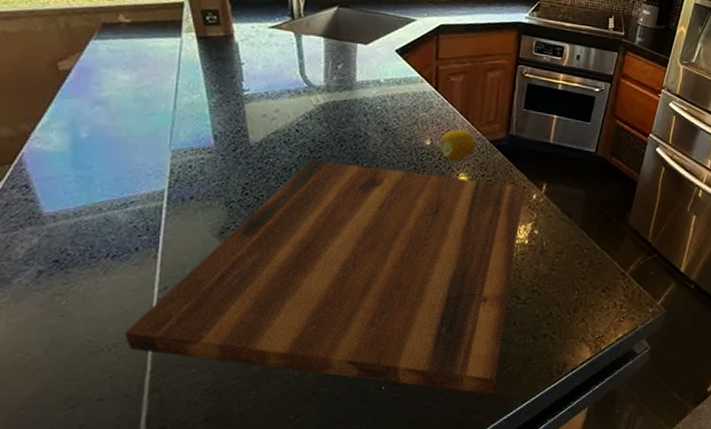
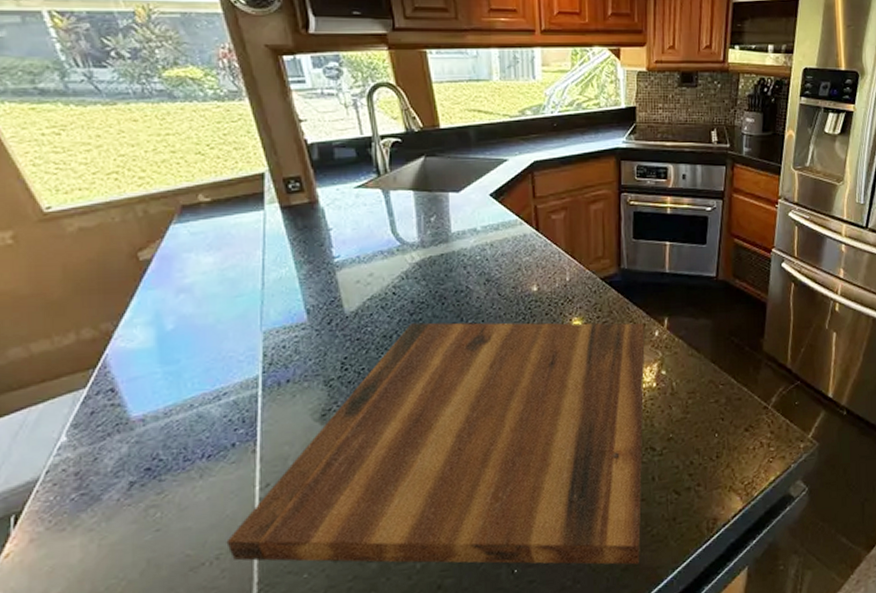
fruit: present [440,129,477,161] -> none [547,270,587,306]

